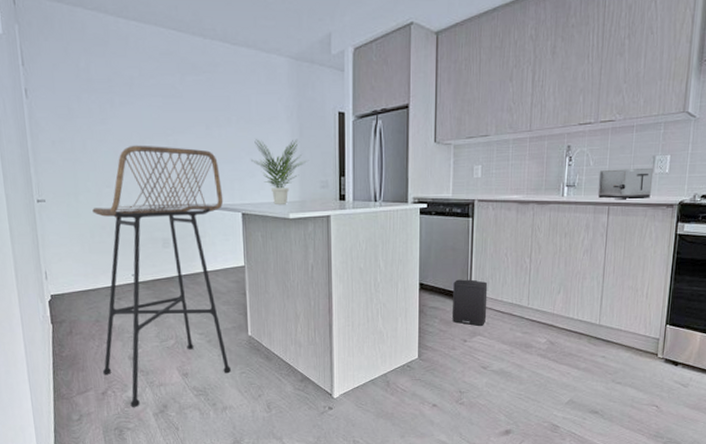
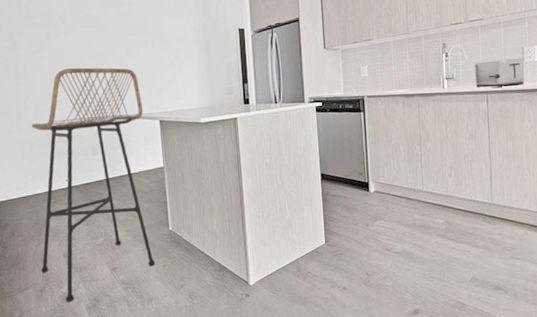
potted plant: present [251,139,307,204] -> none [166,54,214,111]
pedal bin: present [452,279,488,326] -> none [352,167,386,211]

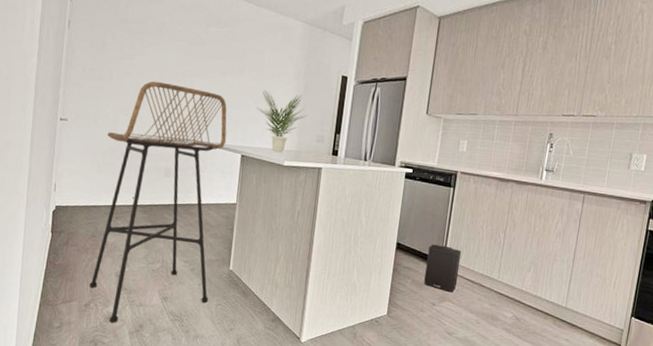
potted plant: none [166,54,214,111] -> present [257,90,307,152]
pedal bin: none [352,167,386,211] -> present [424,244,462,292]
toaster: present [474,57,525,88] -> none [574,160,630,192]

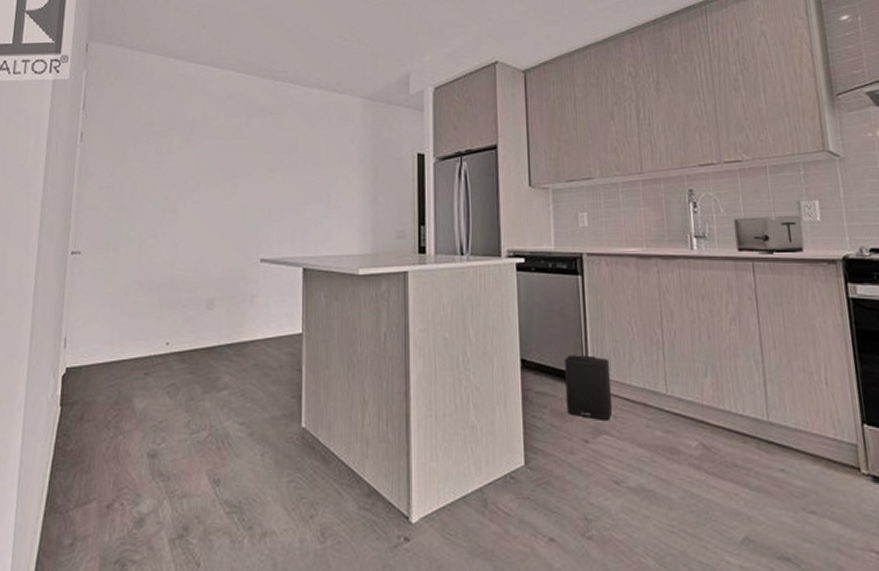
bar stool: present [89,81,227,323] -> none [111,190,283,528]
potted plant: present [257,90,307,152] -> none [317,183,381,258]
toaster: none [574,160,630,192] -> present [733,215,805,254]

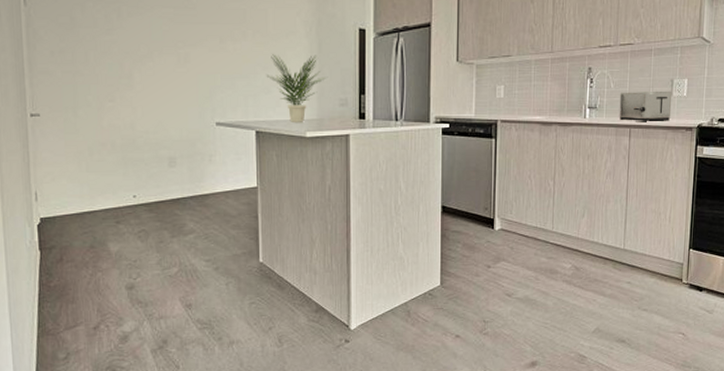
potted plant: none [317,183,381,258] -> present [267,54,326,122]
pedal bin: present [565,355,613,420] -> none [476,202,512,251]

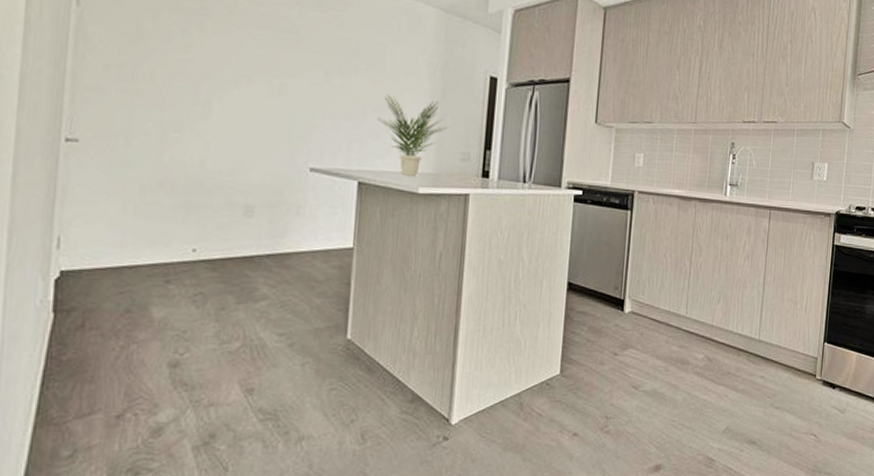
toaster: present [619,91,672,122] -> none [759,171,813,205]

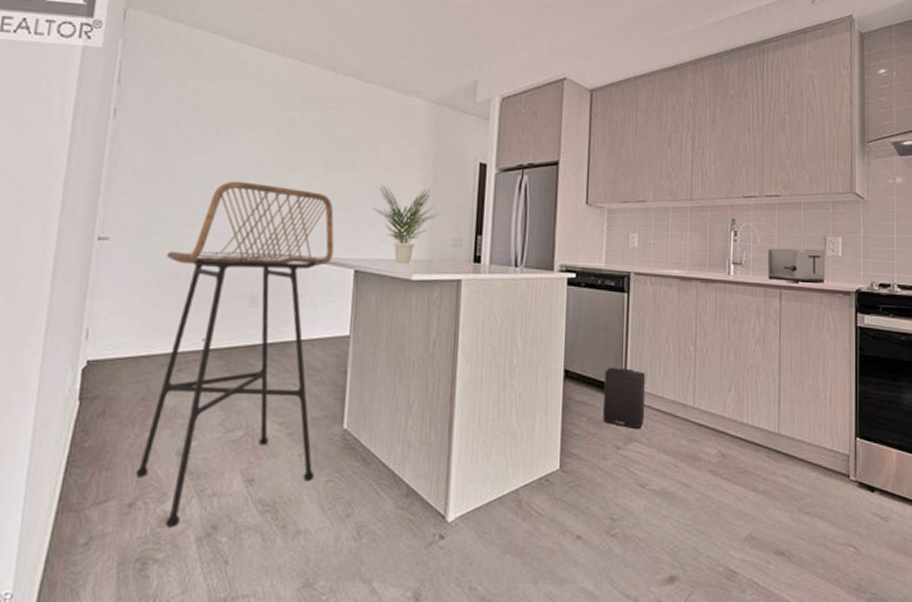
bar stool: none [122,82,336,437] -> present [135,180,334,527]
pedal bin: none [603,280,644,337] -> present [603,367,646,429]
toaster: none [759,171,813,205] -> present [767,248,826,284]

